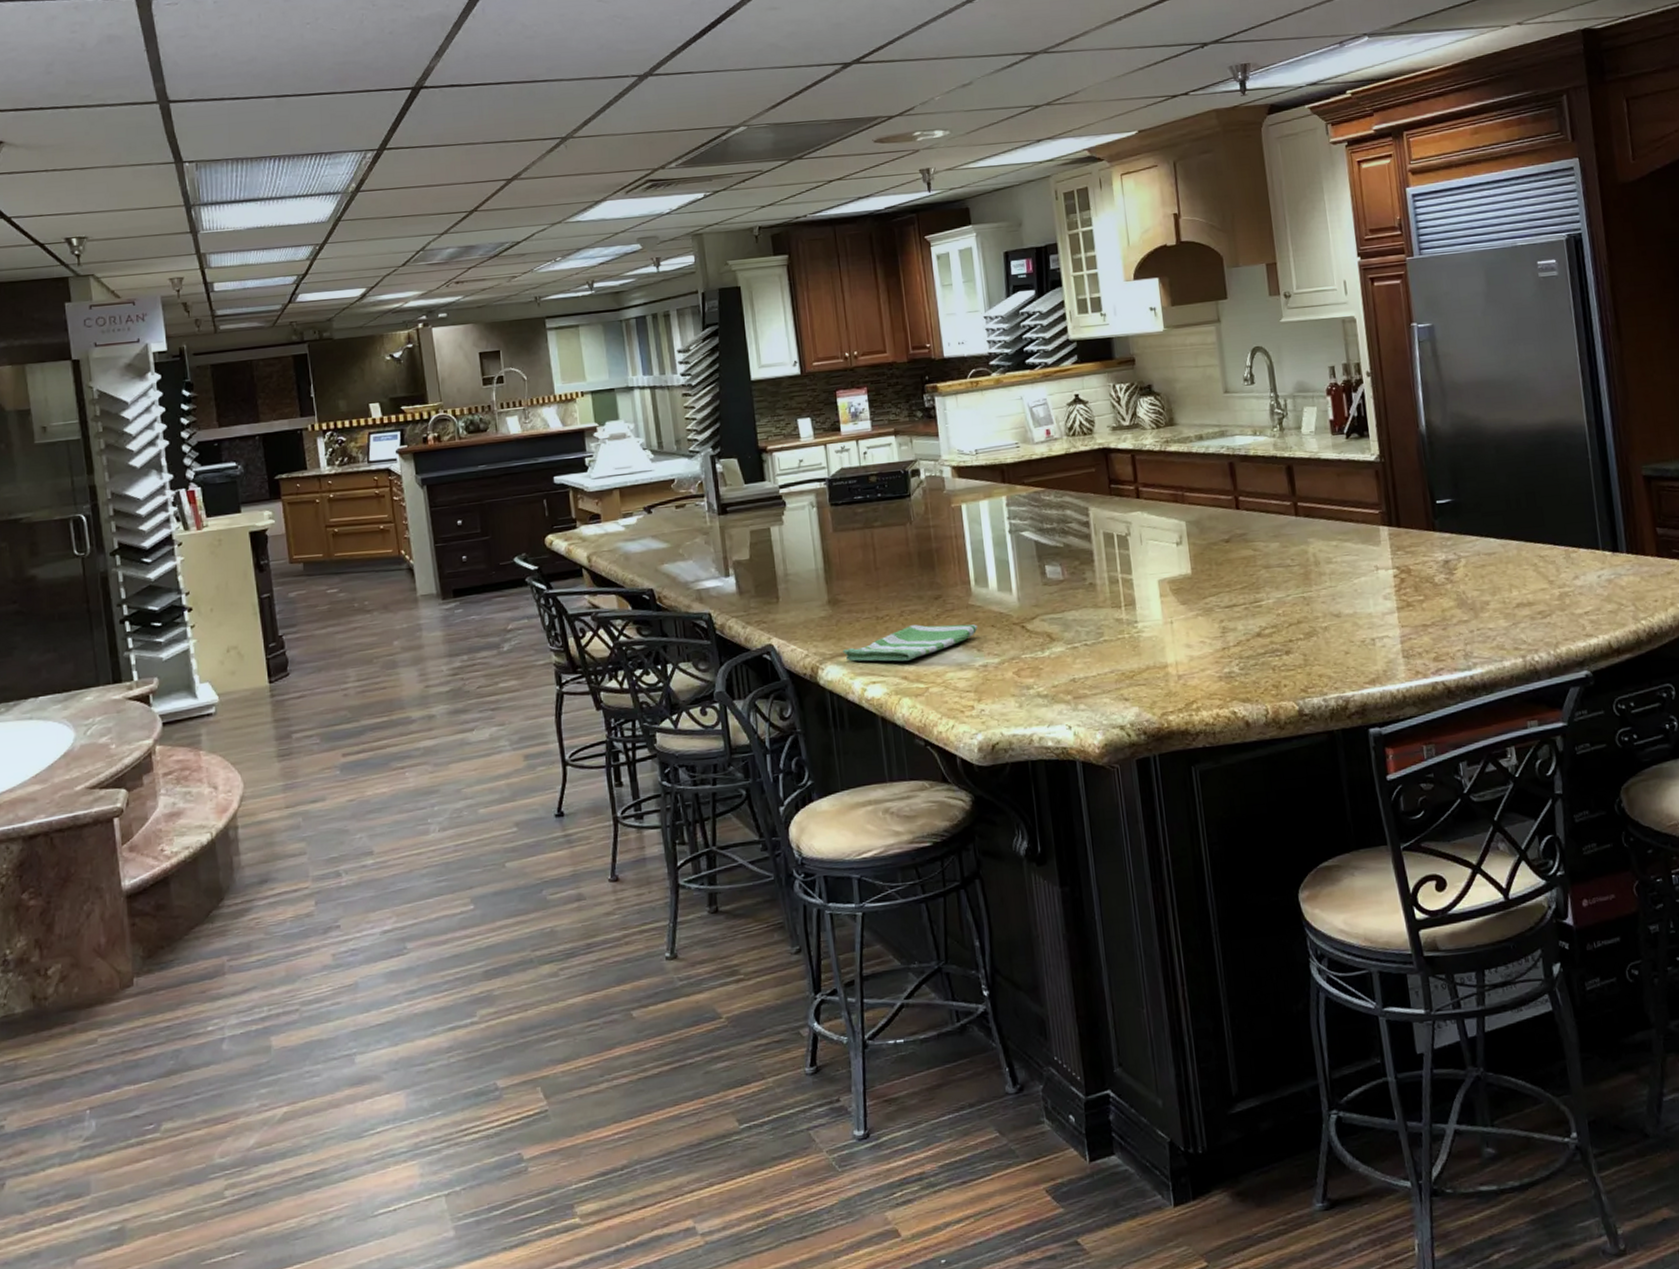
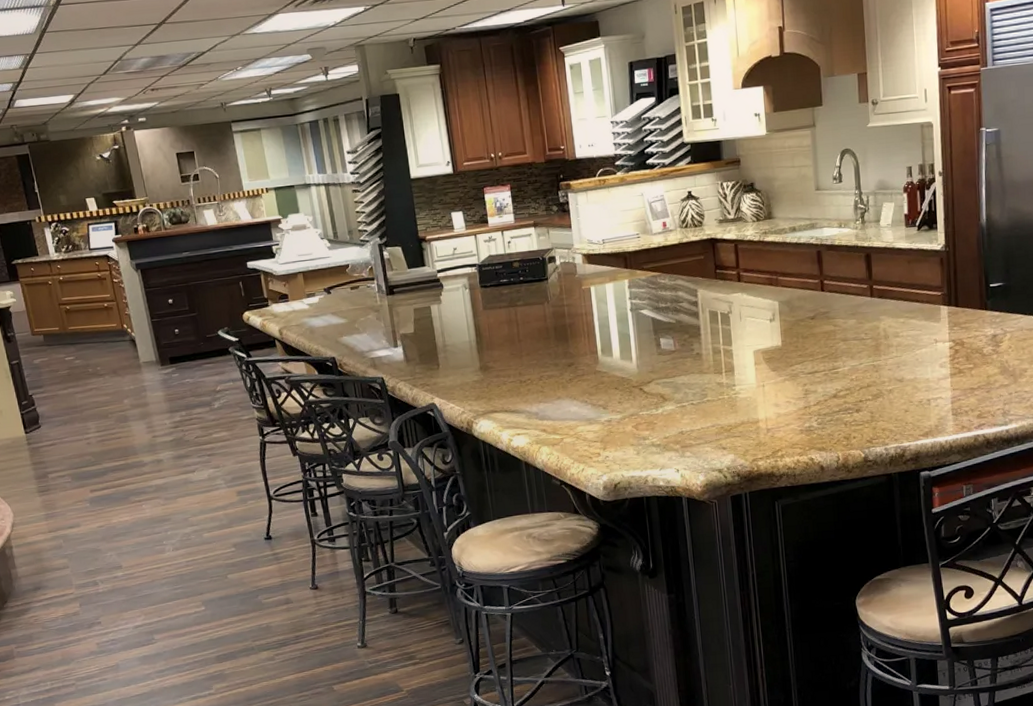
dish towel: present [842,624,978,662] -> none [492,387,604,417]

